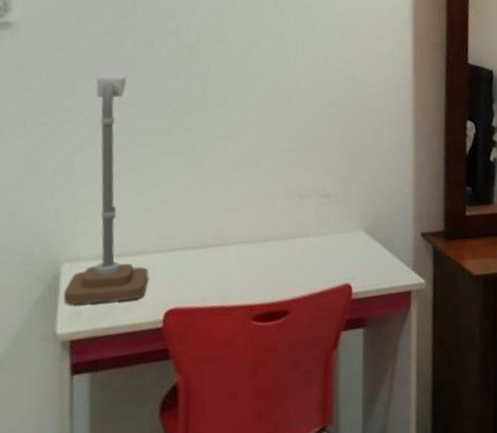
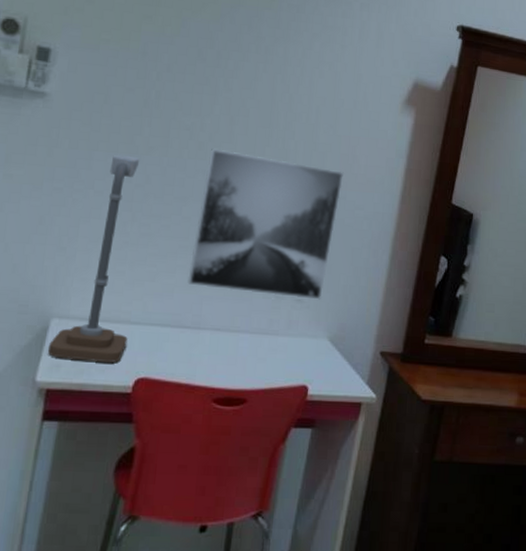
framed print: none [201,49,350,201] -> present [187,148,344,300]

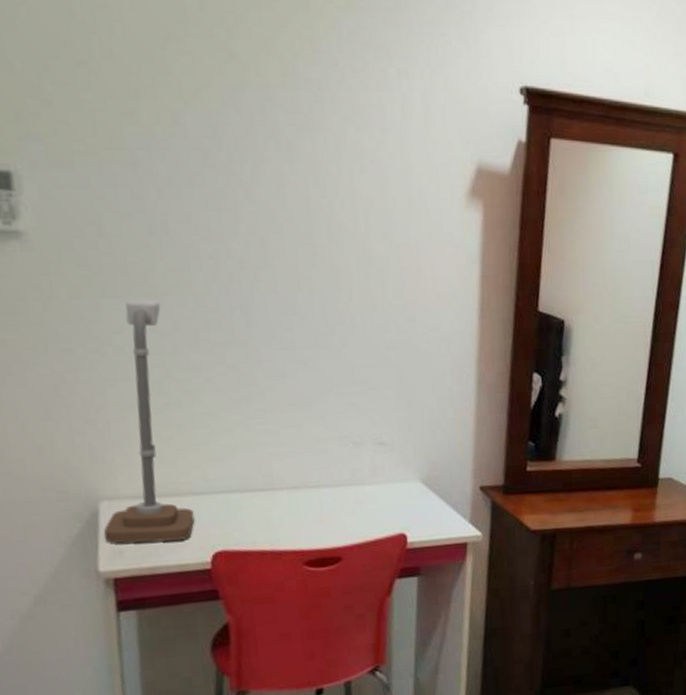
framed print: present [187,148,344,300] -> none [245,278,410,443]

